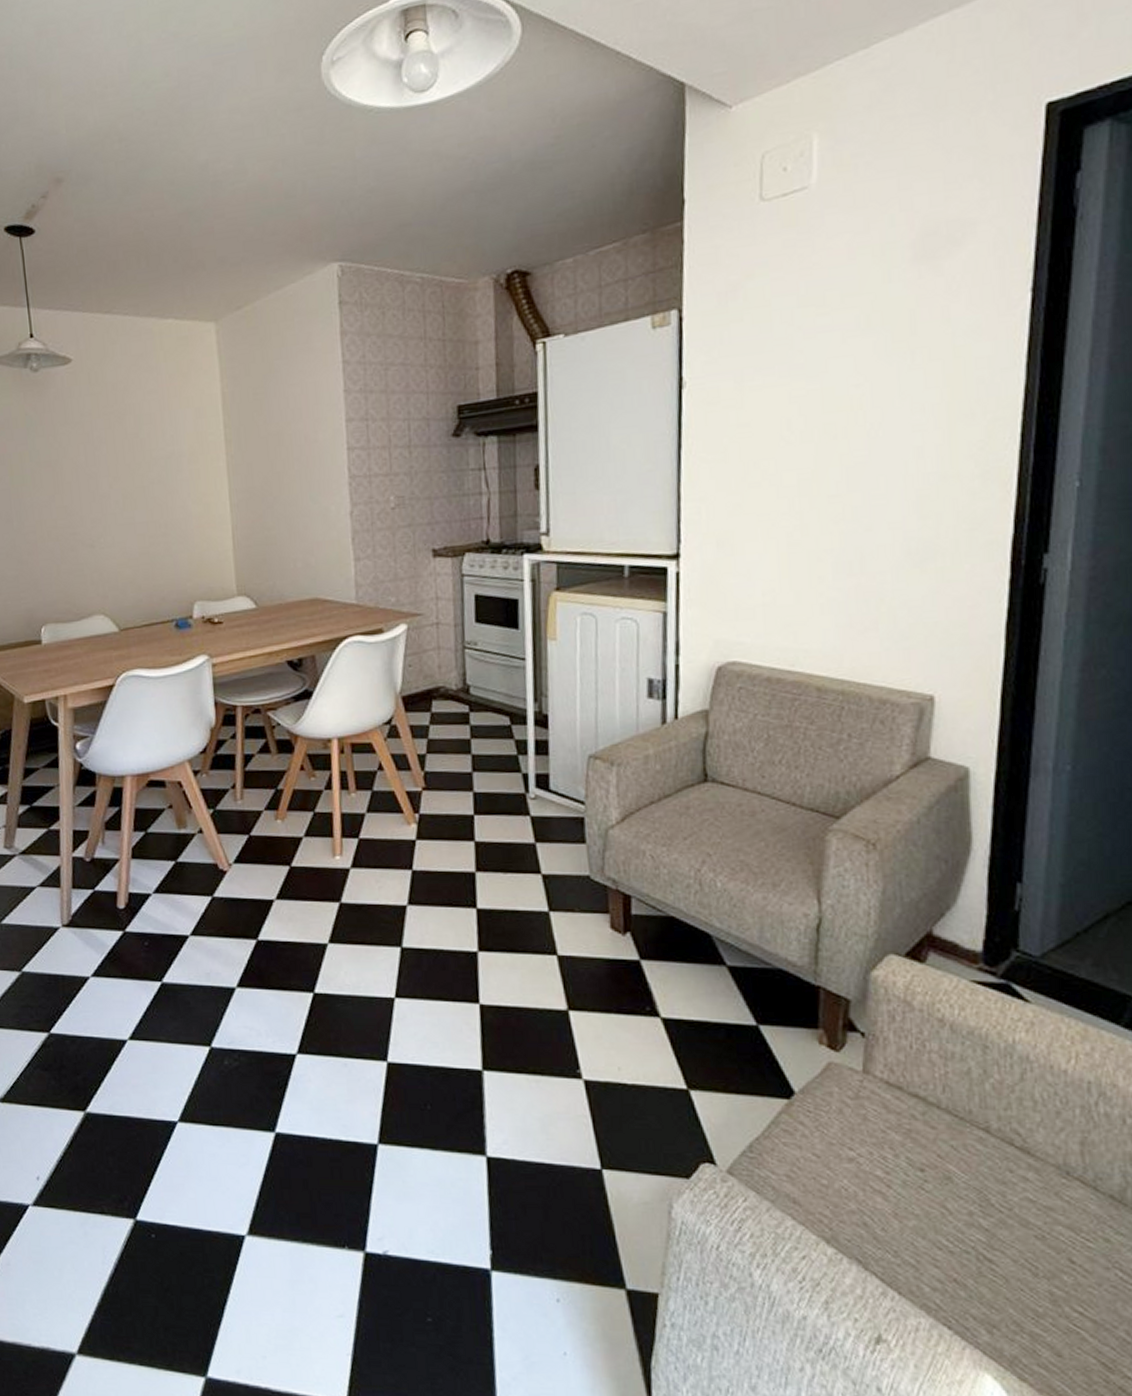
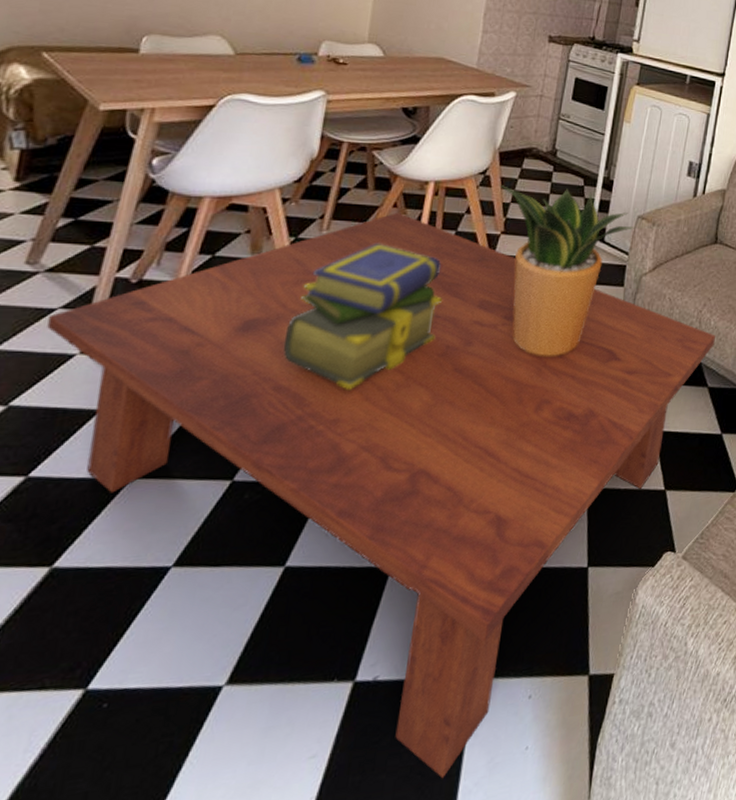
coffee table: none [32,774,727,1365] -> present [47,212,715,779]
stack of books: none [226,809,374,962] -> present [283,243,442,389]
potted plant: none [408,730,588,929] -> present [498,185,636,357]

